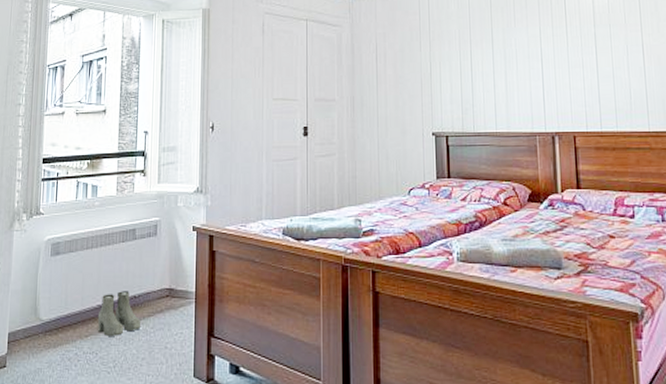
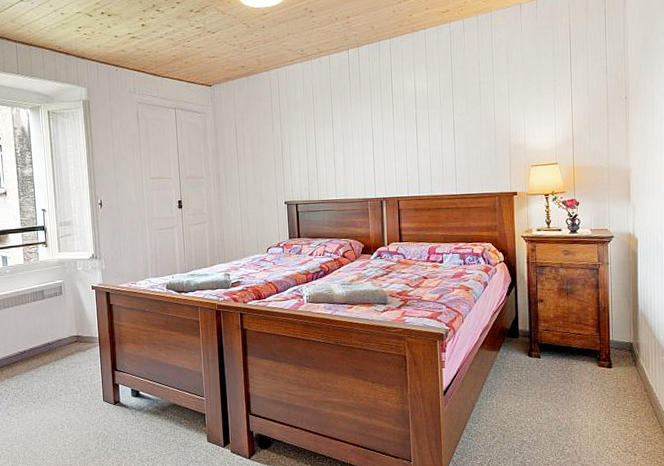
boots: present [97,291,141,336] -> none [20,339,57,375]

